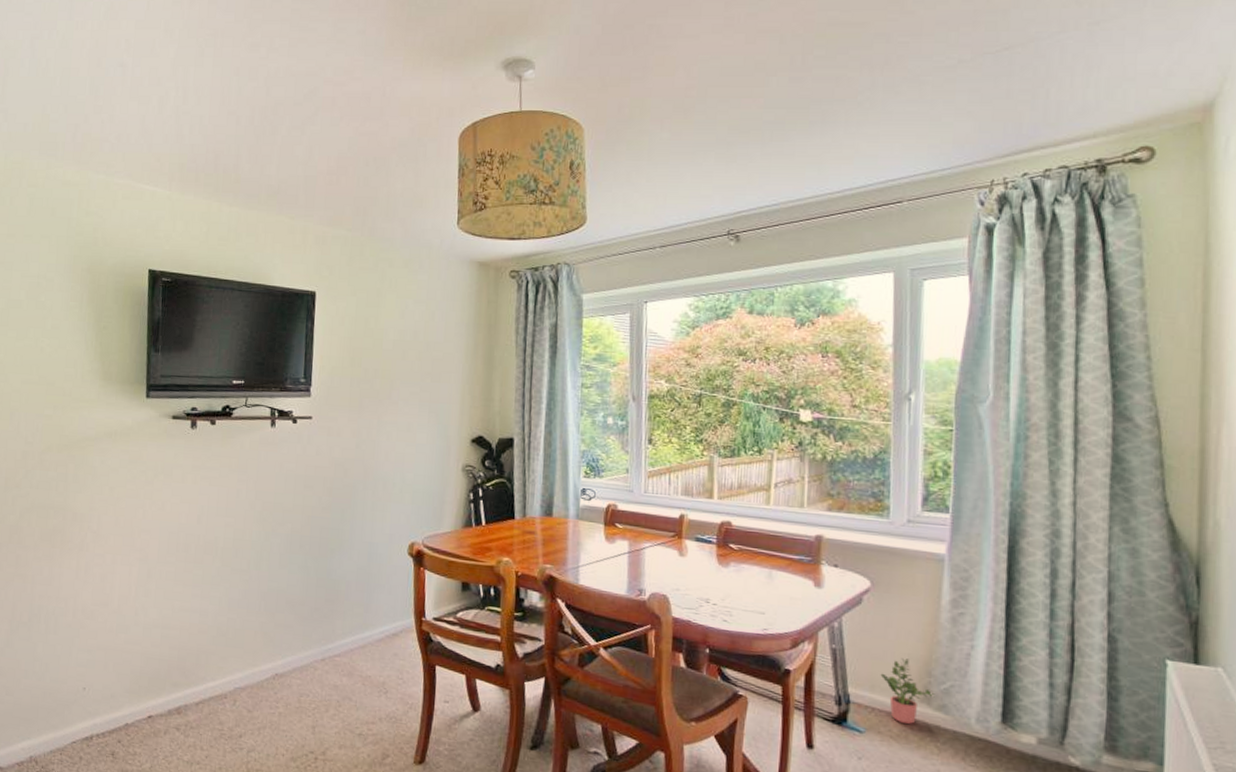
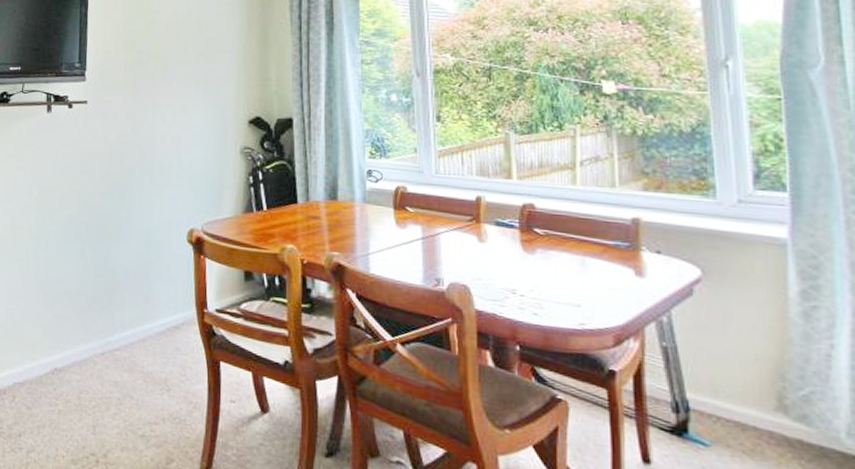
potted plant: present [880,658,935,725] -> none [723,358,792,438]

